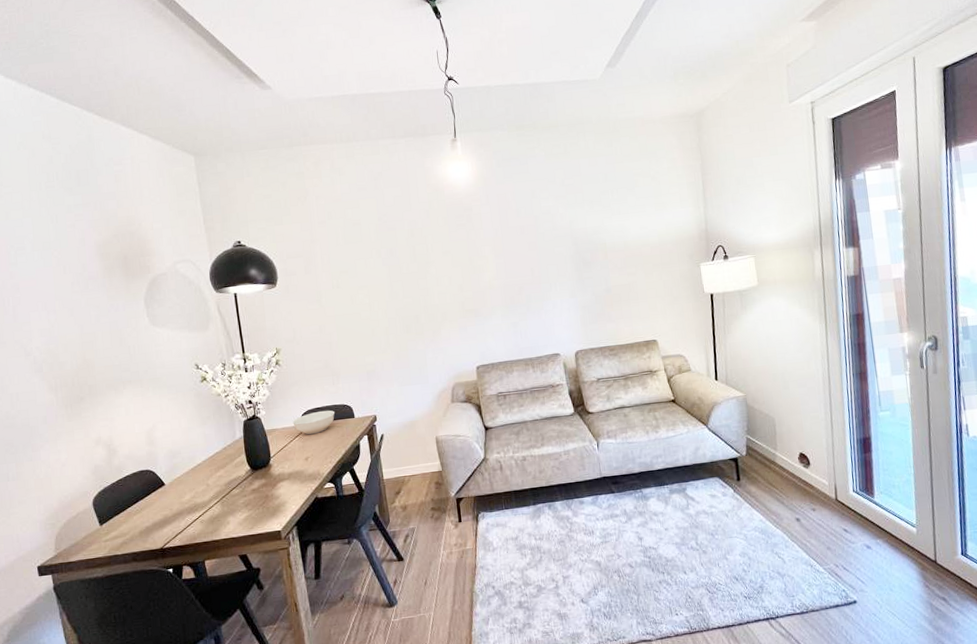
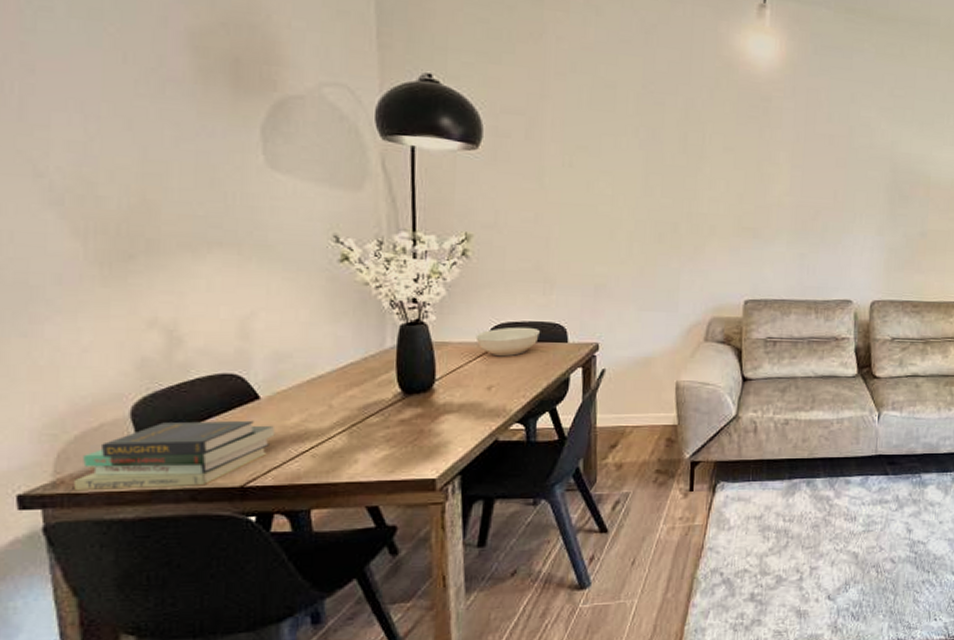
books: none [66,501,177,561] -> present [73,420,276,492]

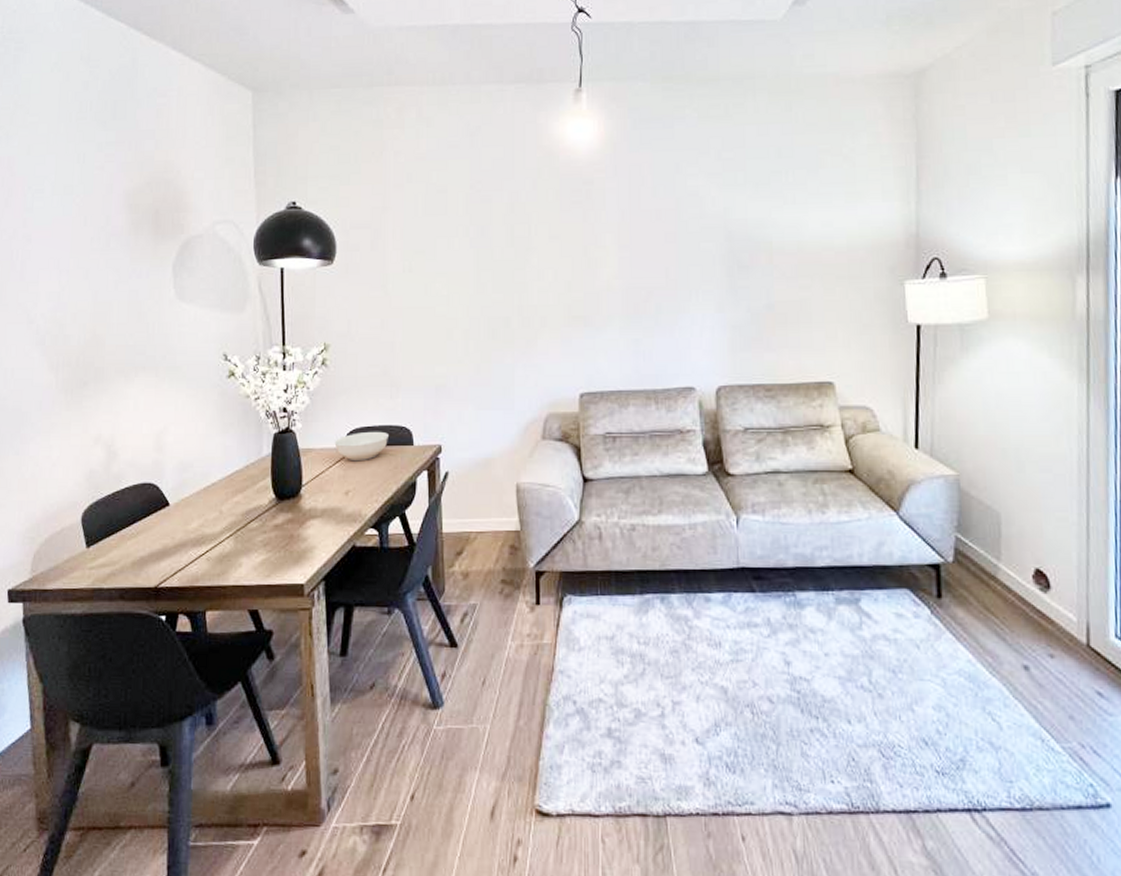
books: present [73,420,276,492] -> none [43,525,180,588]

